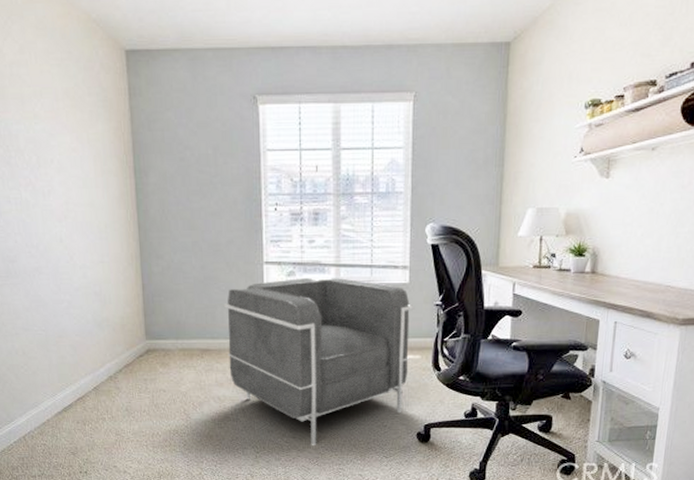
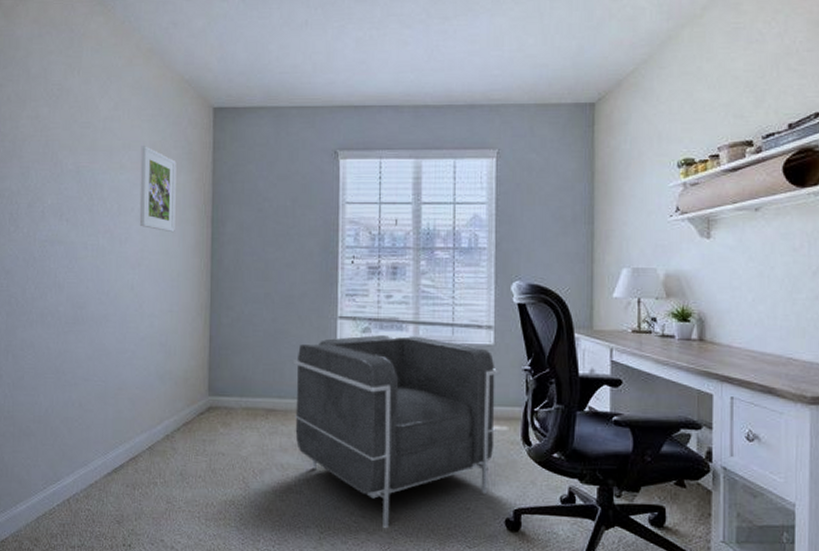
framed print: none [53,93,98,184] -> present [139,146,177,233]

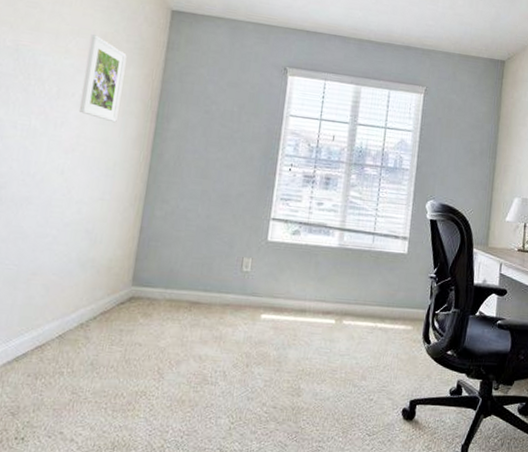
armchair: present [292,335,501,528] -> none [217,237,411,418]

